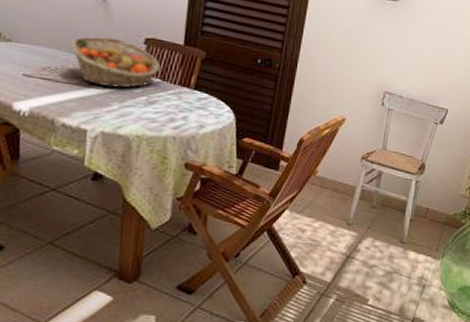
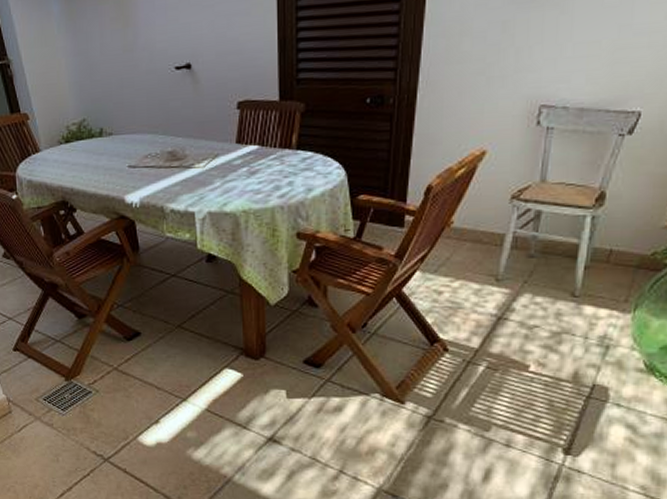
fruit basket: present [69,36,161,89] -> none [164,109,258,164]

